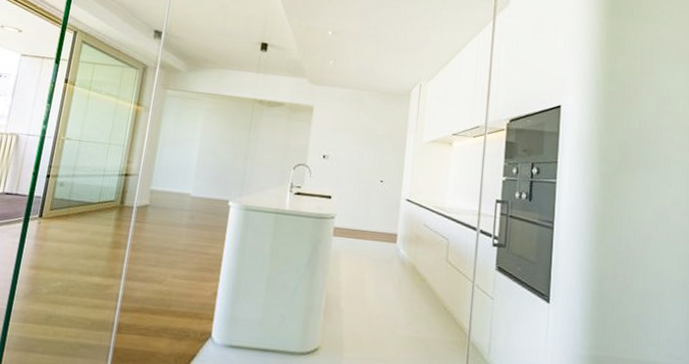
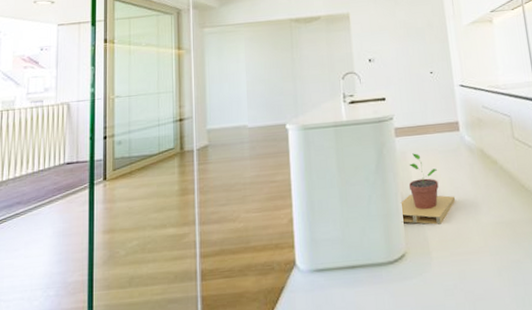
cardboard box: none [321,294,378,328] -> present [400,195,456,225]
potted plant: none [335,255,366,312] -> present [408,153,439,210]

